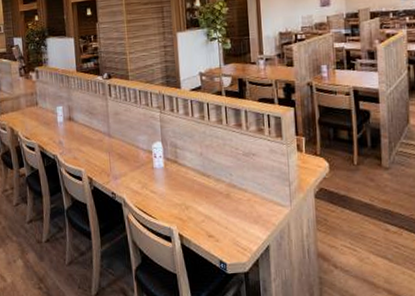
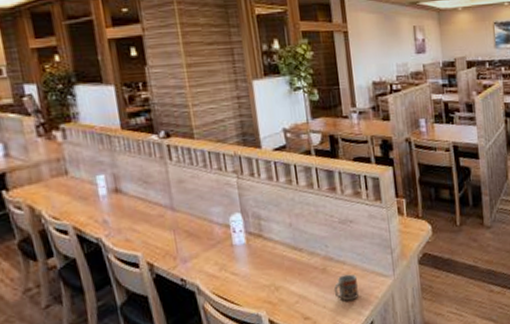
cup: none [235,201,257,225] -> present [333,274,359,301]

